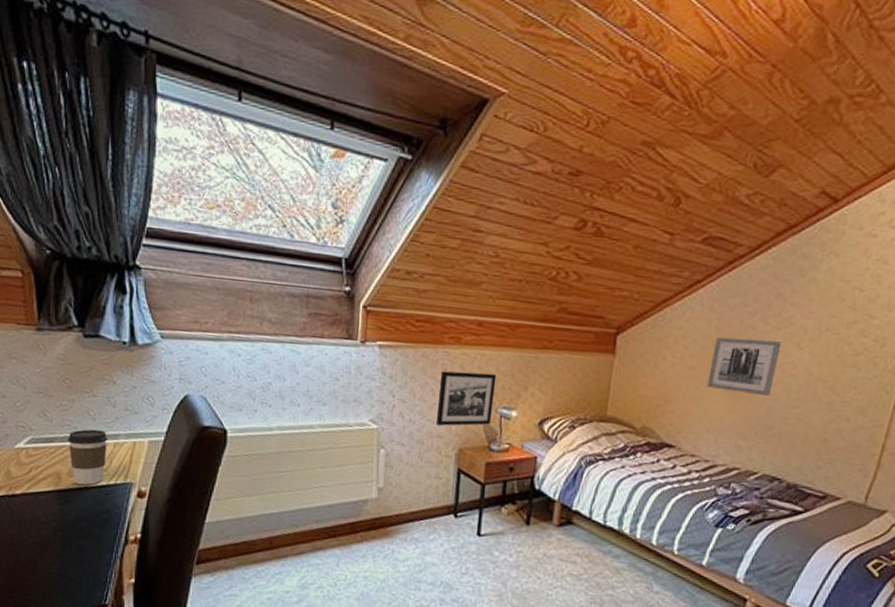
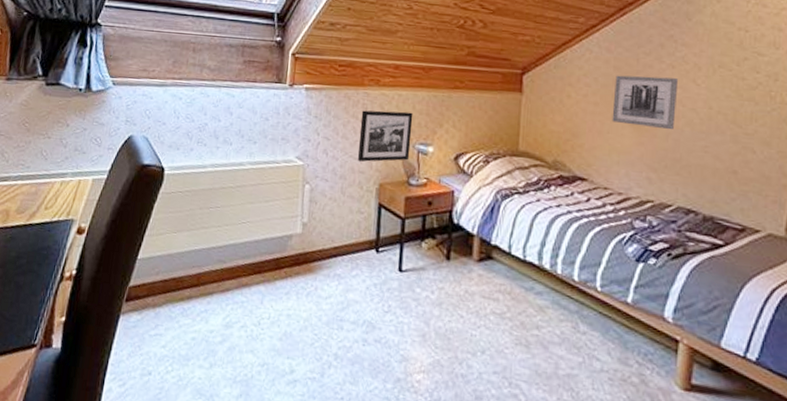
coffee cup: present [68,429,108,485] -> none [20,168,57,222]

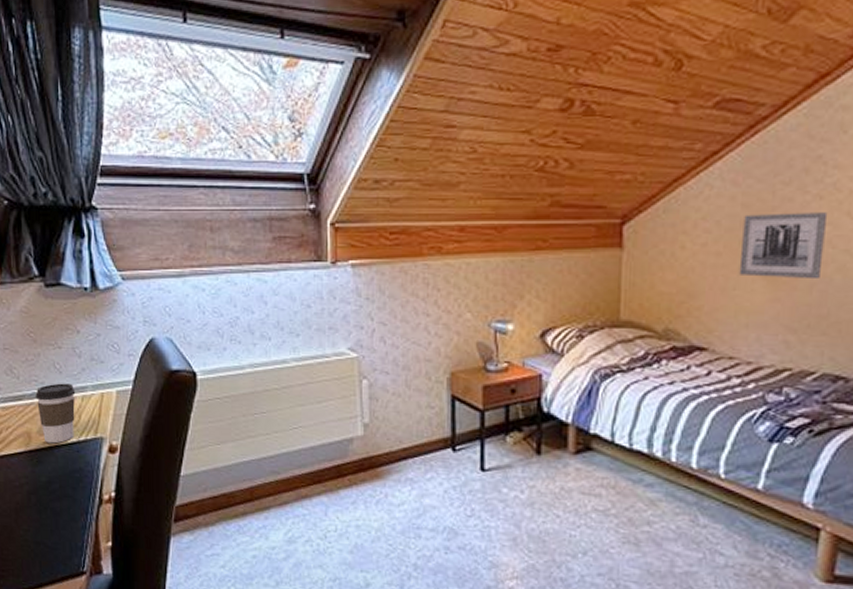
coffee cup: none [20,168,57,222] -> present [35,383,76,444]
picture frame: present [357,110,413,162] -> none [421,283,486,349]

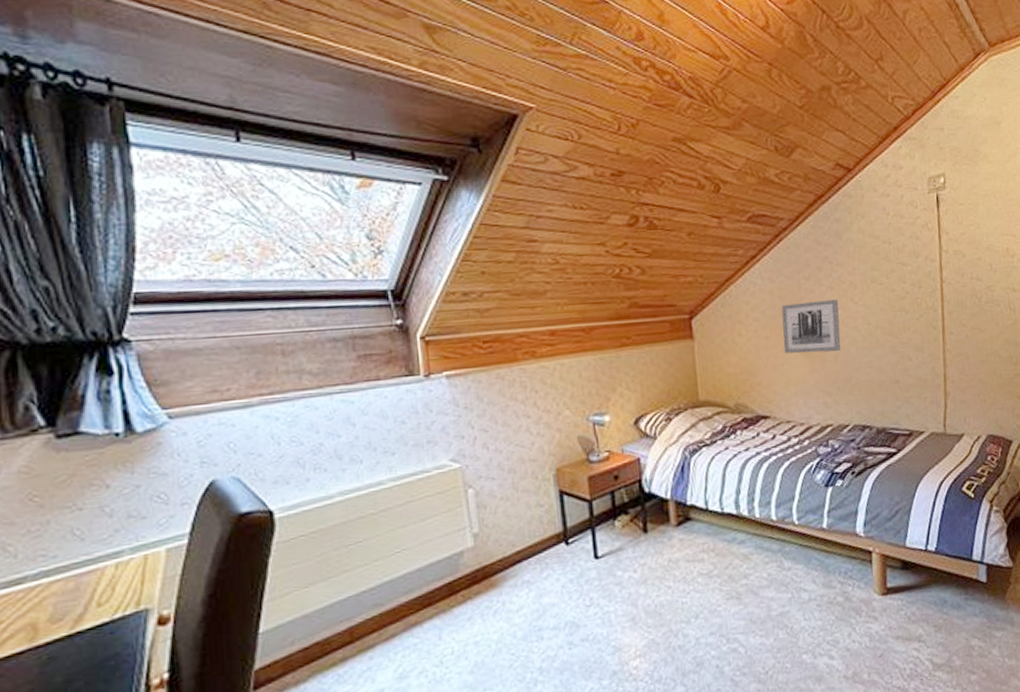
coffee cup: present [35,383,76,444] -> none [44,551,106,632]

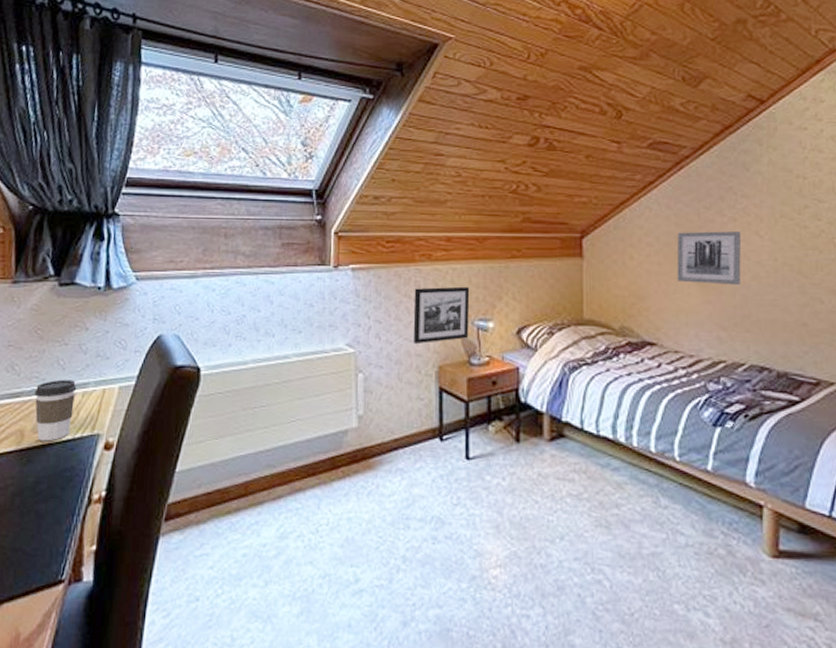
coffee cup: none [44,551,106,632] -> present [34,379,77,442]
picture frame: none [520,381,585,450] -> present [413,286,470,345]

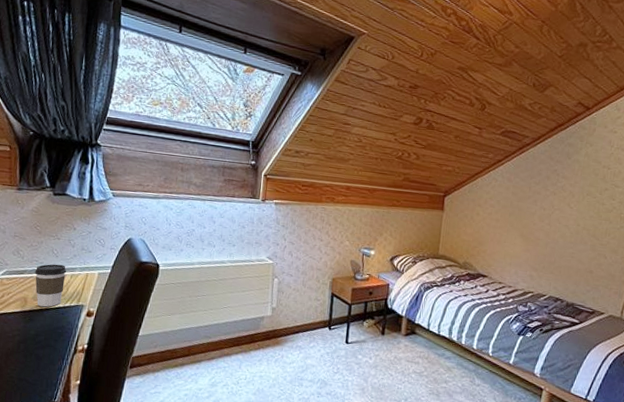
picture frame: present [413,286,470,345] -> none [315,221,360,262]
wall art: present [677,231,742,286] -> none [508,199,558,241]

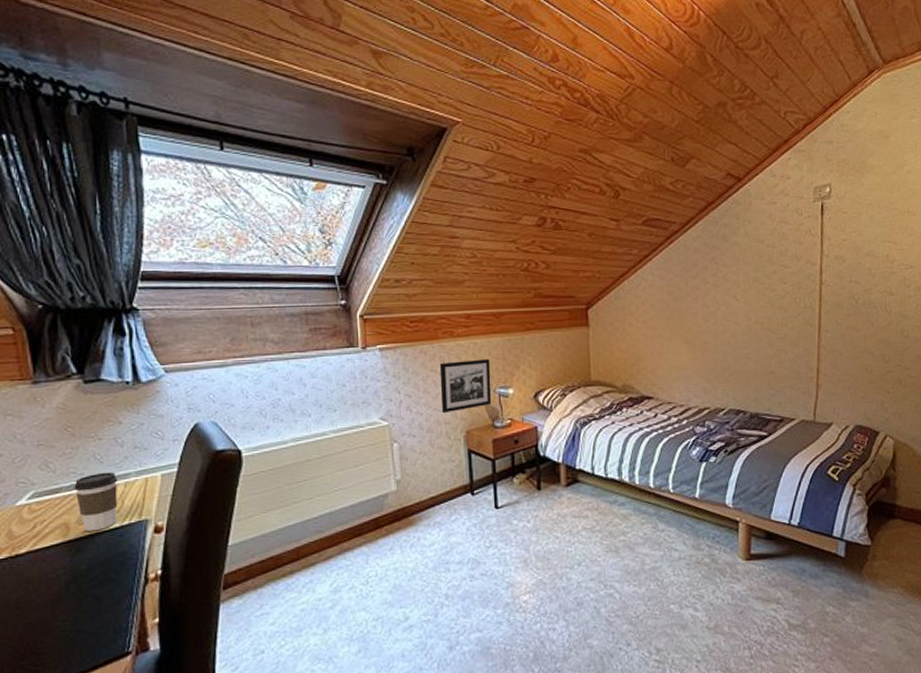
picture frame: none [315,221,360,262] -> present [439,358,492,414]

